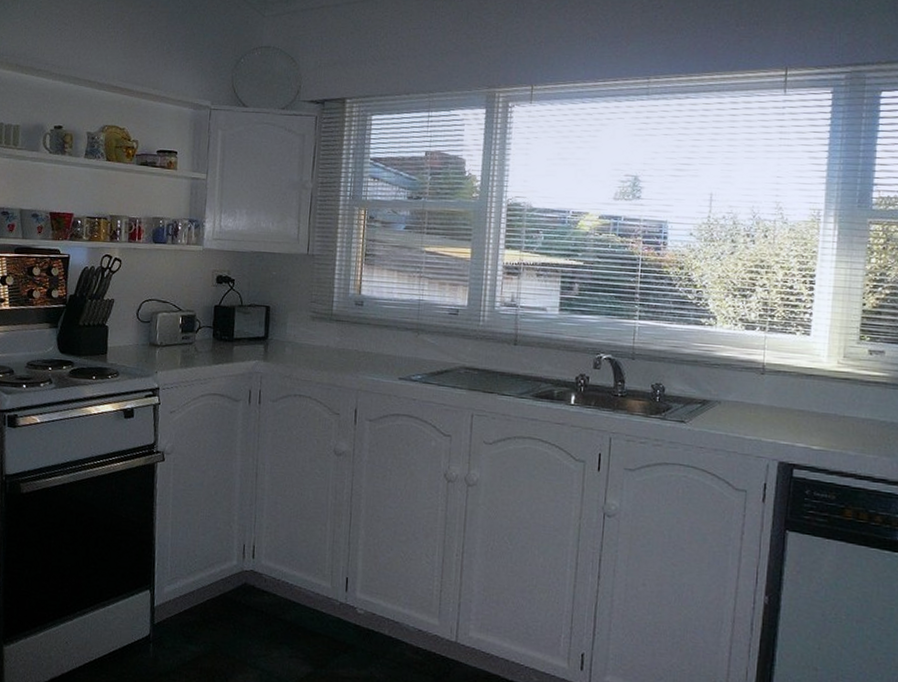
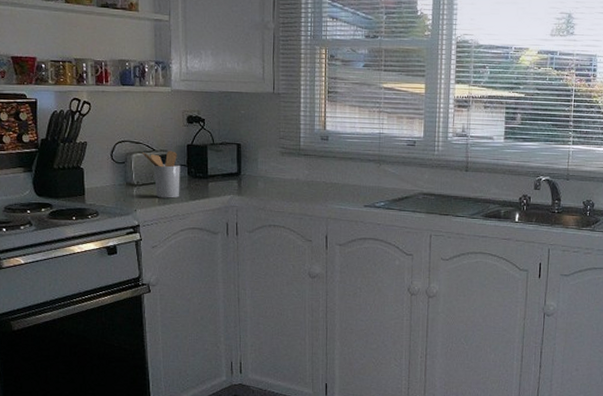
utensil holder: none [168,311,206,362] -> present [141,151,180,199]

